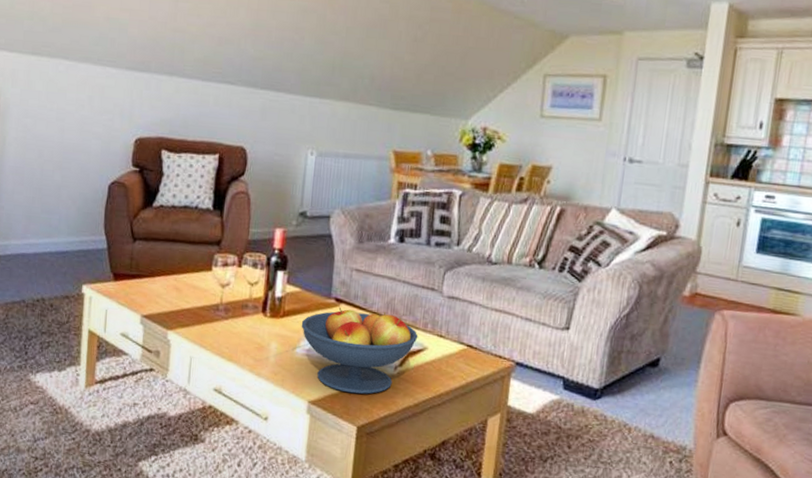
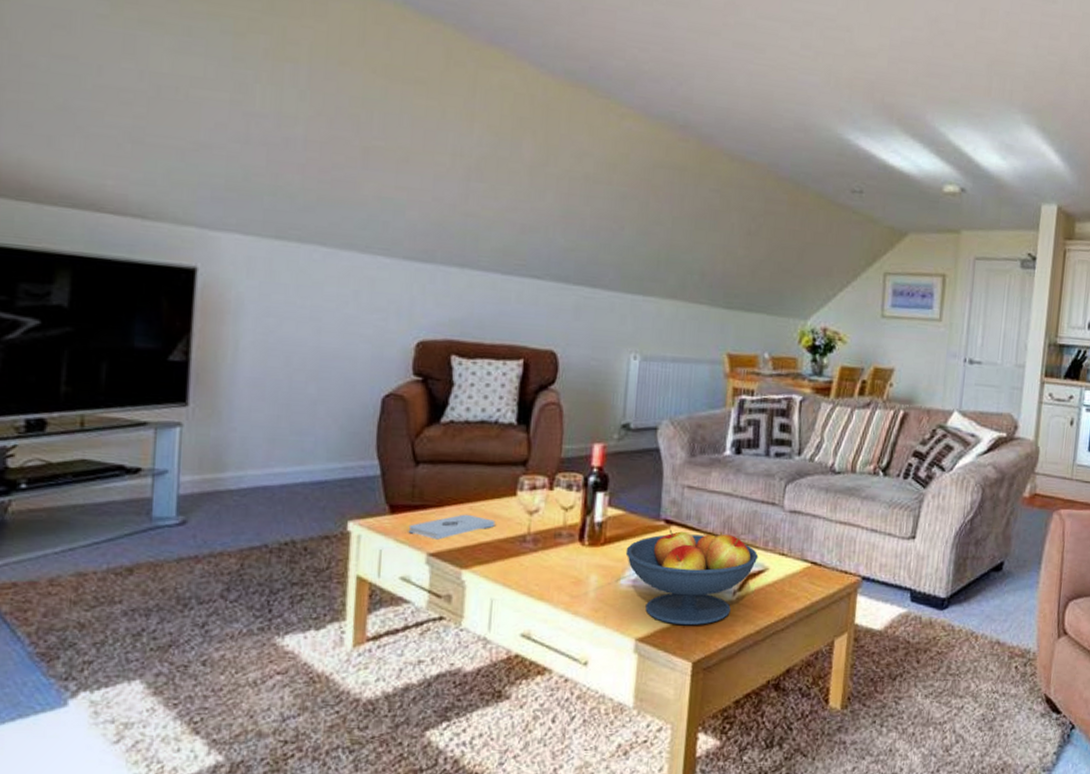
notepad: none [127,284,195,304] -> present [408,514,496,540]

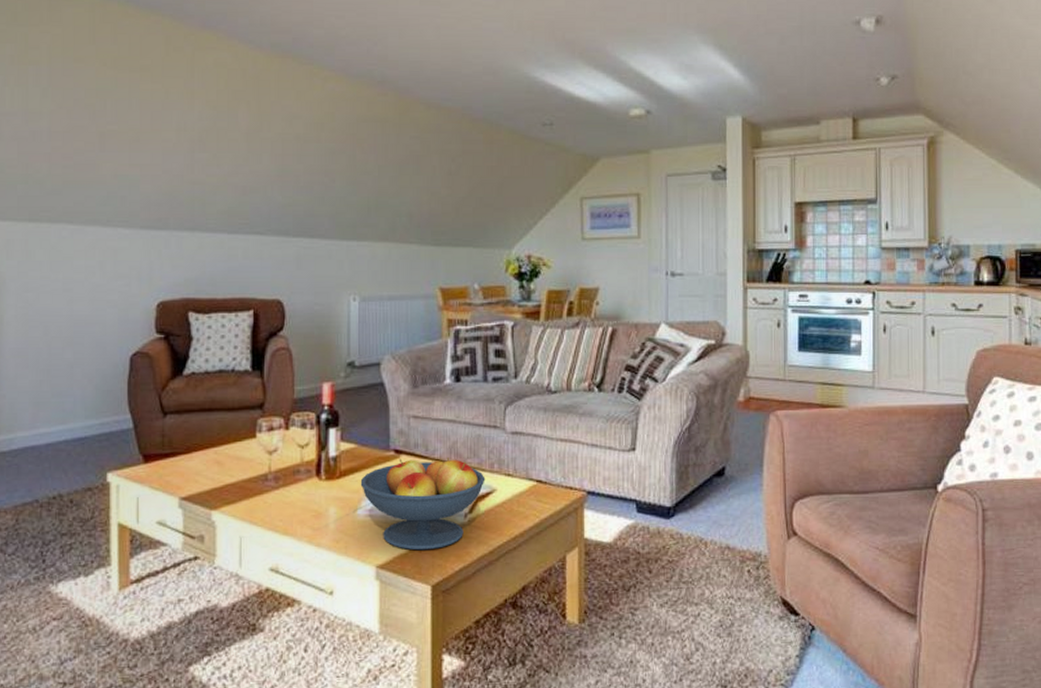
notepad: present [408,514,496,540] -> none [161,458,239,484]

